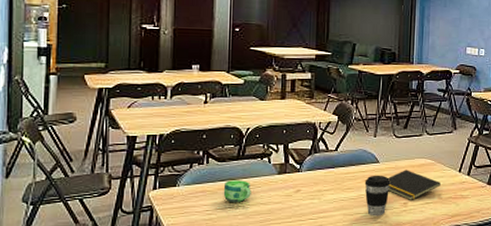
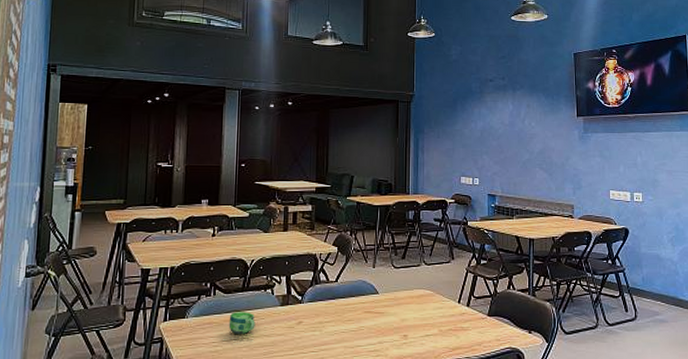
coffee cup: present [364,175,391,216] -> none [364,306,390,349]
notepad: present [387,170,441,200] -> none [387,301,440,332]

